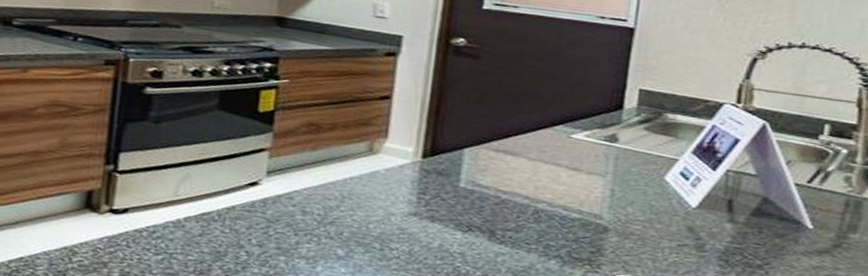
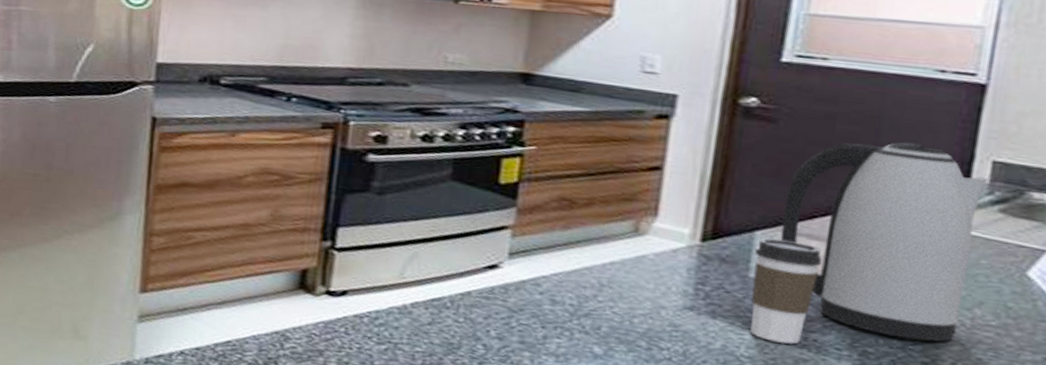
coffee cup: none [461,154,516,241] -> present [750,238,823,344]
kettle: none [483,75,637,235] -> present [780,142,989,342]

